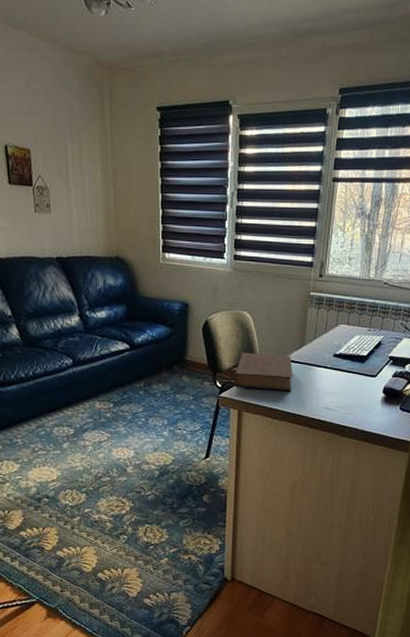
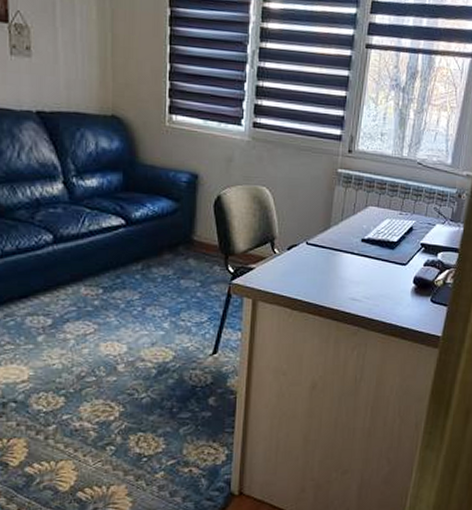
book: present [234,352,293,392] -> none [248,233,317,280]

